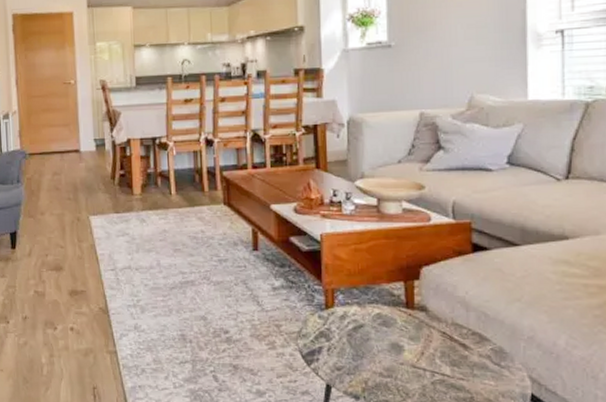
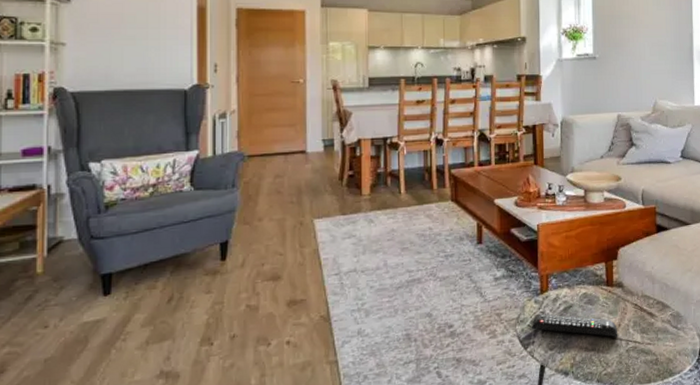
remote control: none [315,330,421,366] -> present [531,313,618,337]

